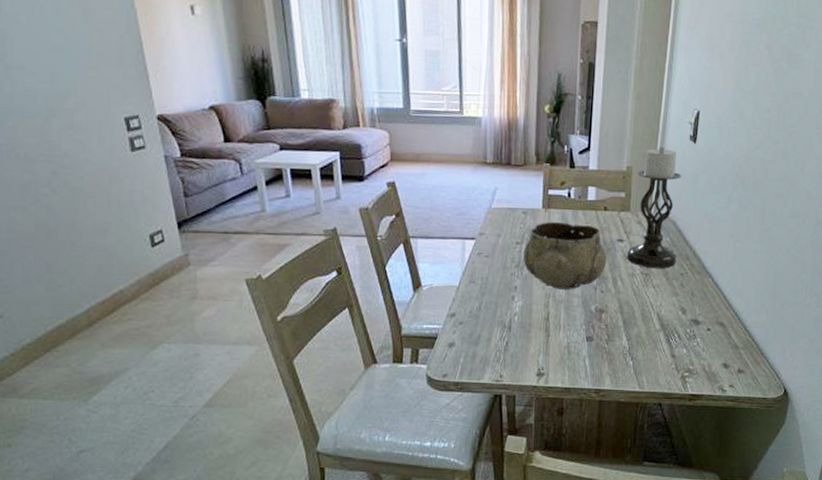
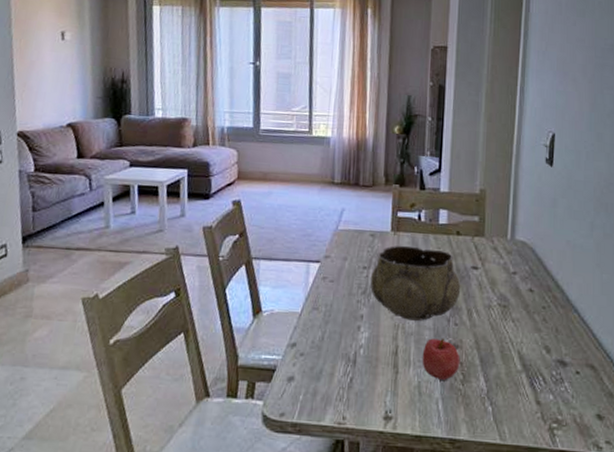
apple: none [571,304,606,340] -> present [422,338,460,380]
candle holder: present [626,145,682,268] -> none [482,168,539,300]

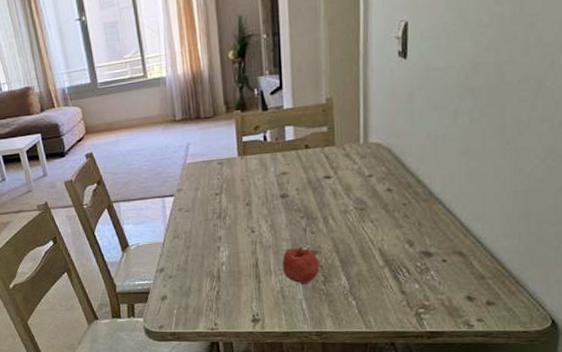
decorative bowl: present [370,245,461,321] -> none [223,166,315,235]

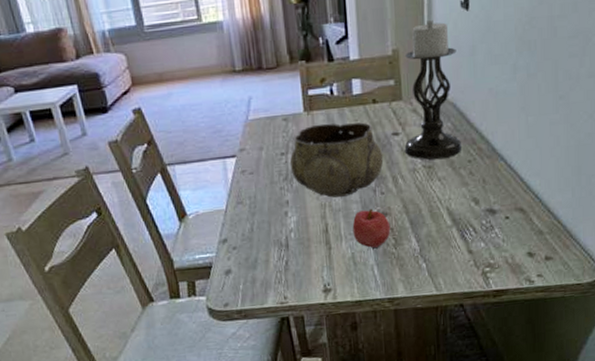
decorative bowl: none [223,166,315,235] -> present [289,122,384,198]
candle holder: none [336,69,397,202] -> present [404,19,463,160]

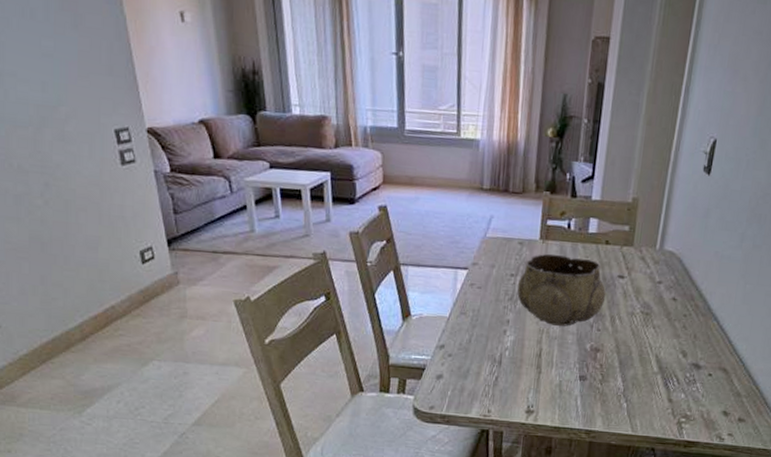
apple: present [352,208,391,248] -> none [564,342,601,380]
candle holder: present [404,19,463,160] -> none [626,176,692,308]

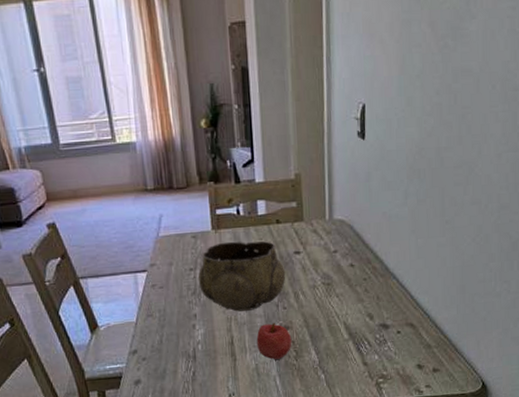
apple: none [564,342,601,380] -> present [256,322,292,360]

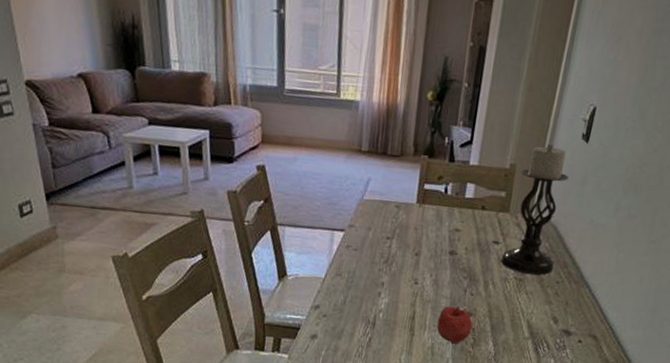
decorative bowl: present [197,241,286,312] -> none [392,217,481,290]
candle holder: none [305,147,359,277] -> present [500,143,569,275]

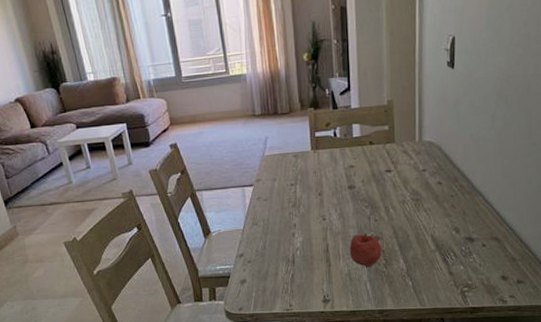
candle holder: present [500,143,569,275] -> none [396,76,446,194]

